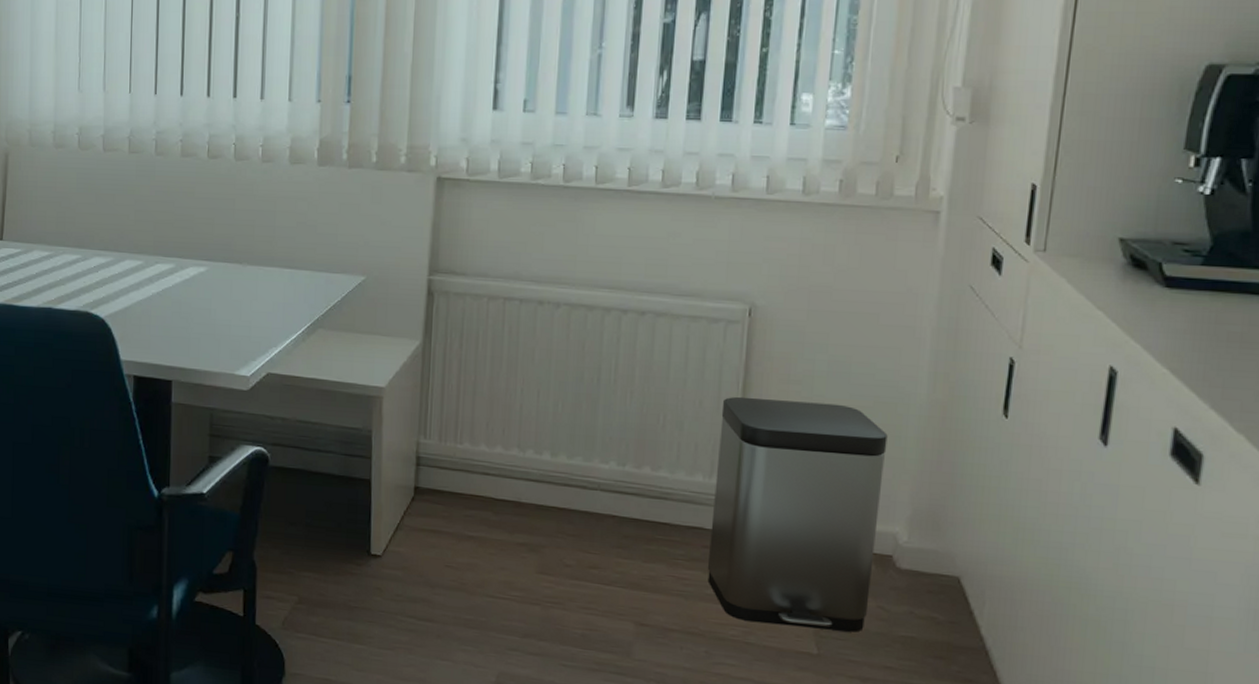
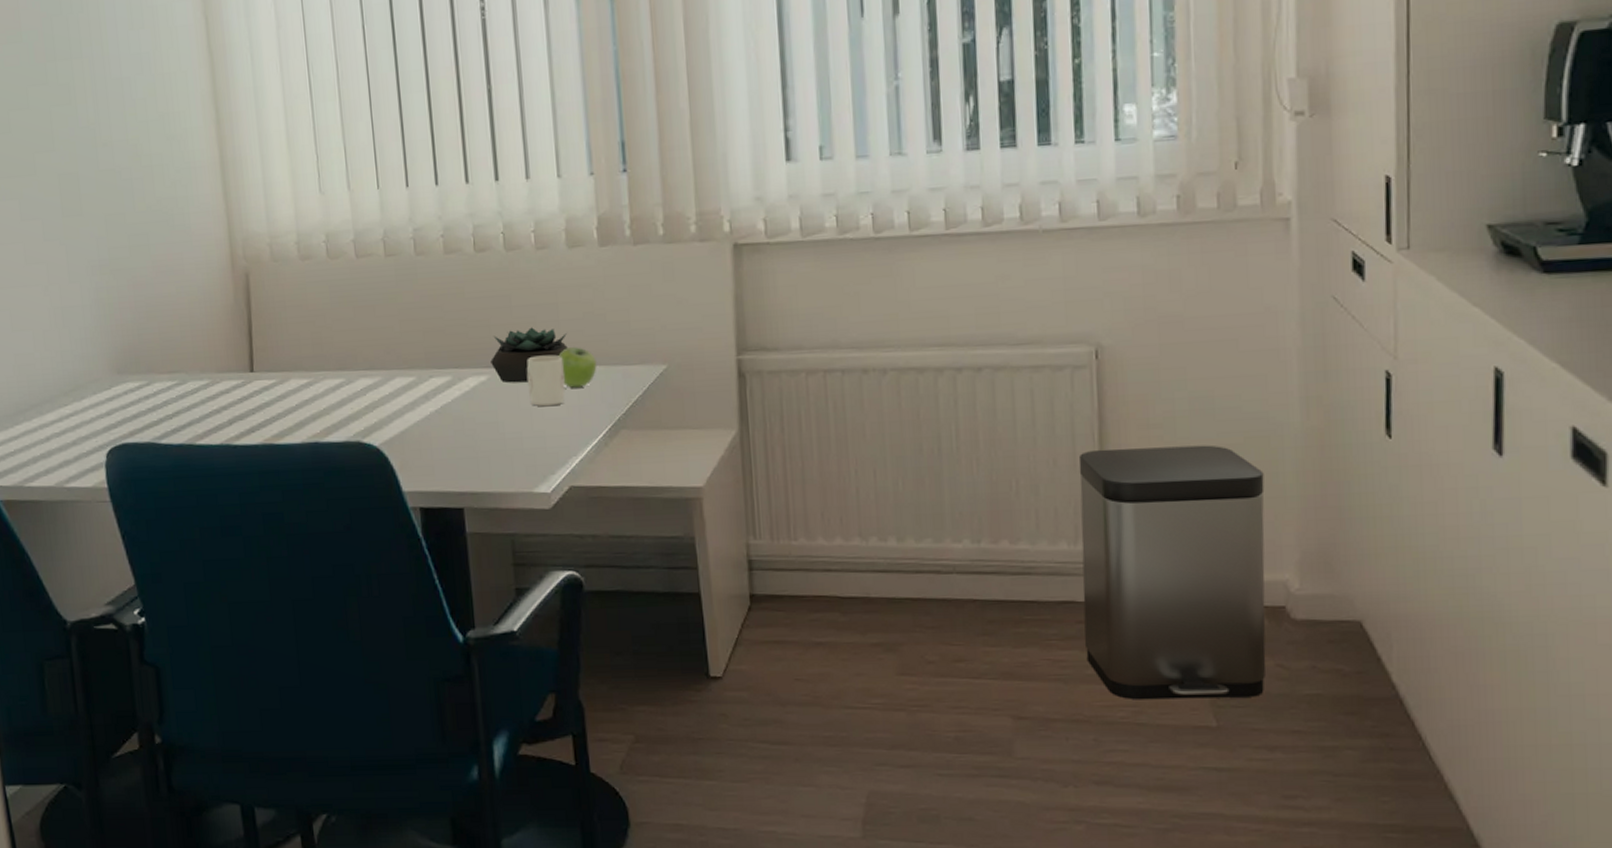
succulent plant: none [210,230,280,277] -> present [490,327,568,384]
mug: none [240,255,274,301] -> present [526,355,565,407]
fruit: none [270,250,304,288] -> present [558,346,597,388]

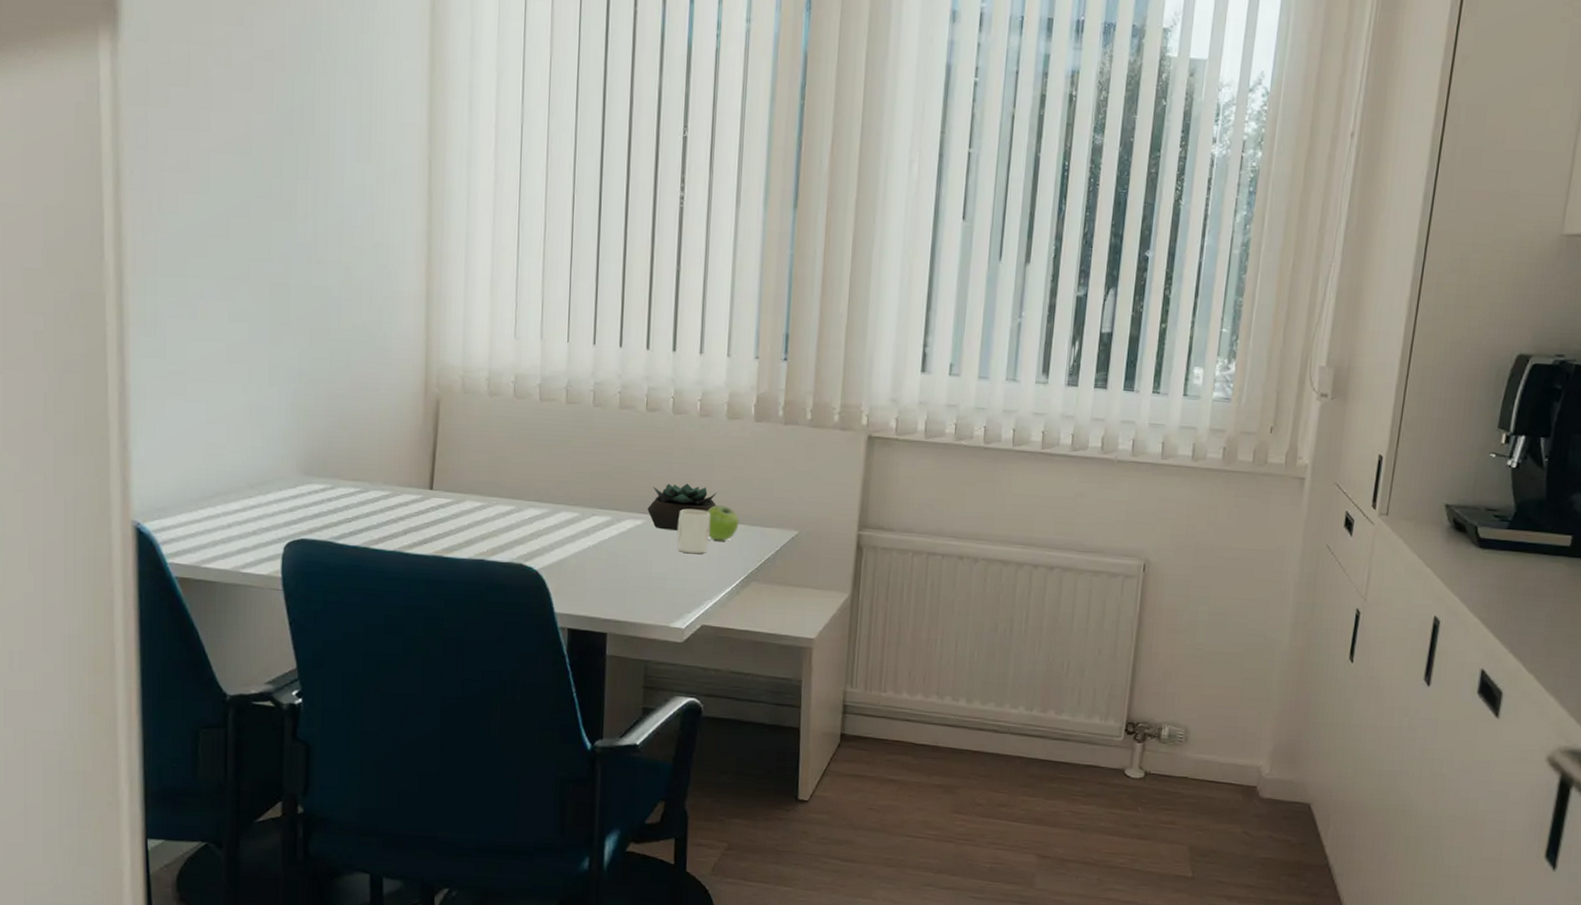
pedal bin: present [1078,445,1266,700] -> none [1101,645,1256,856]

